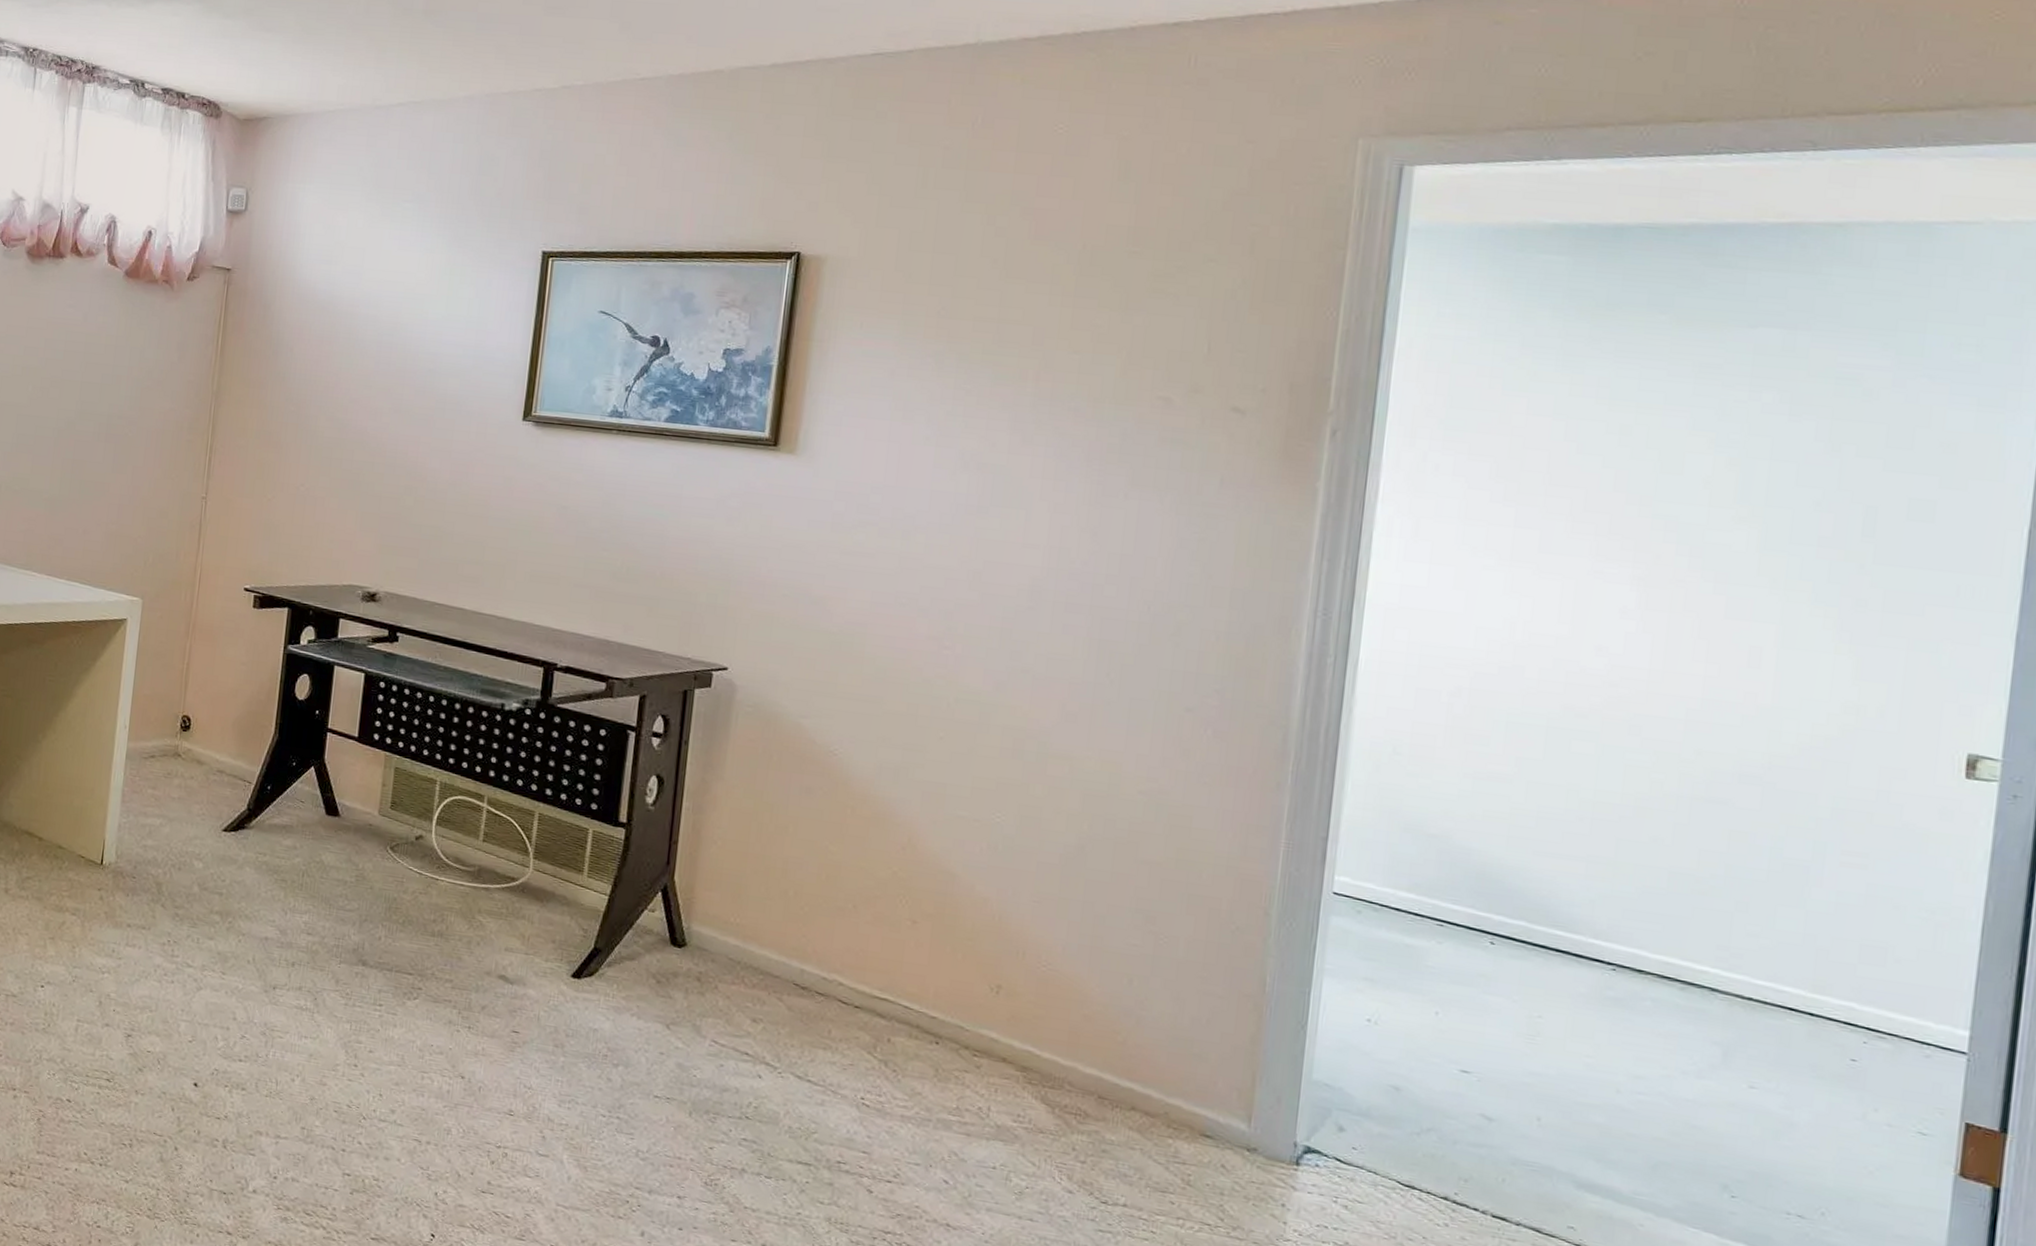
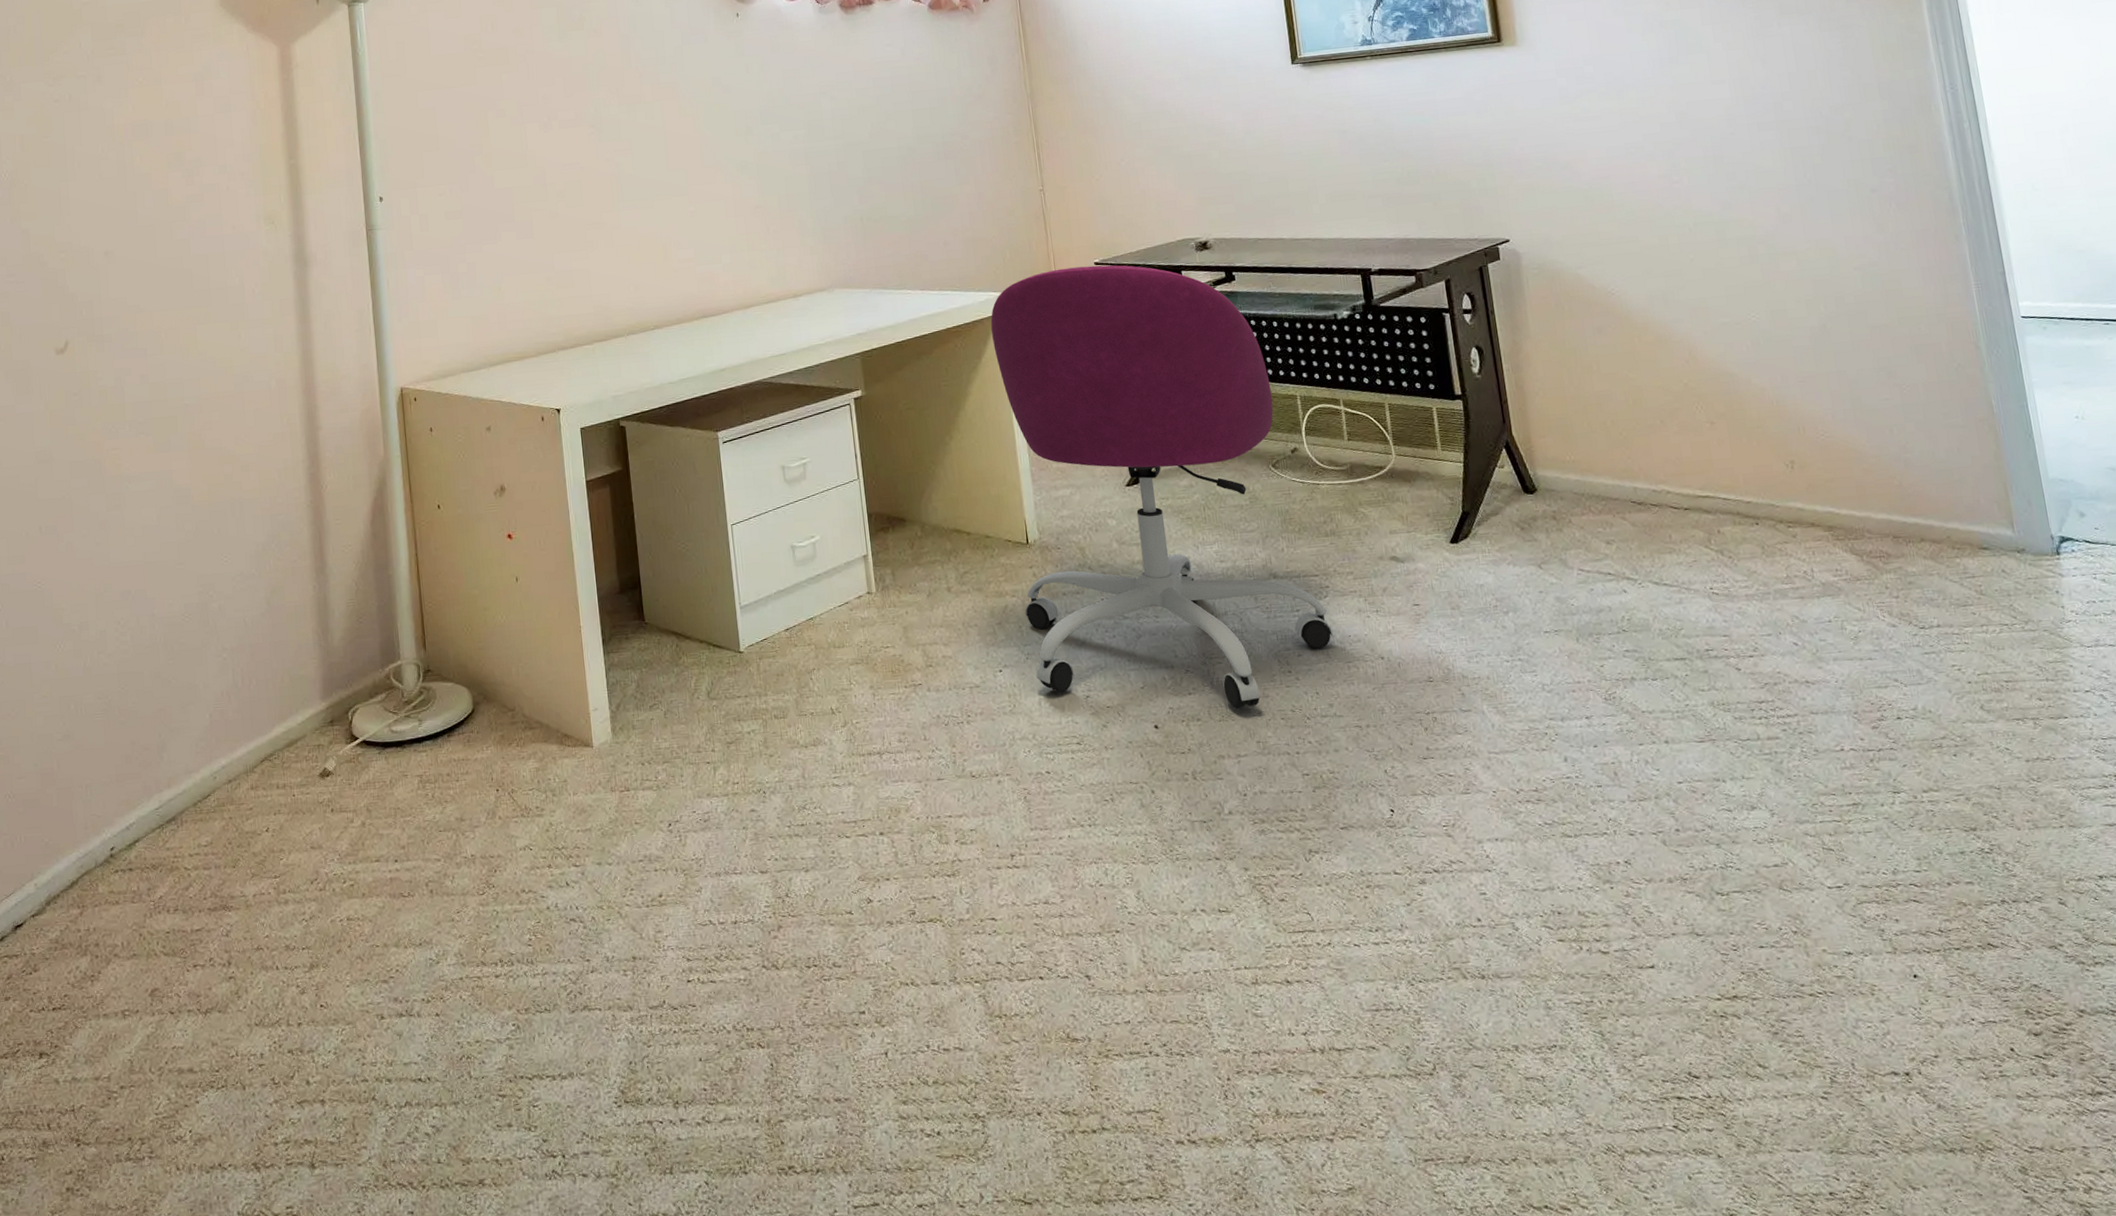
office chair: none [79,585,415,1091] -> present [990,265,1334,709]

